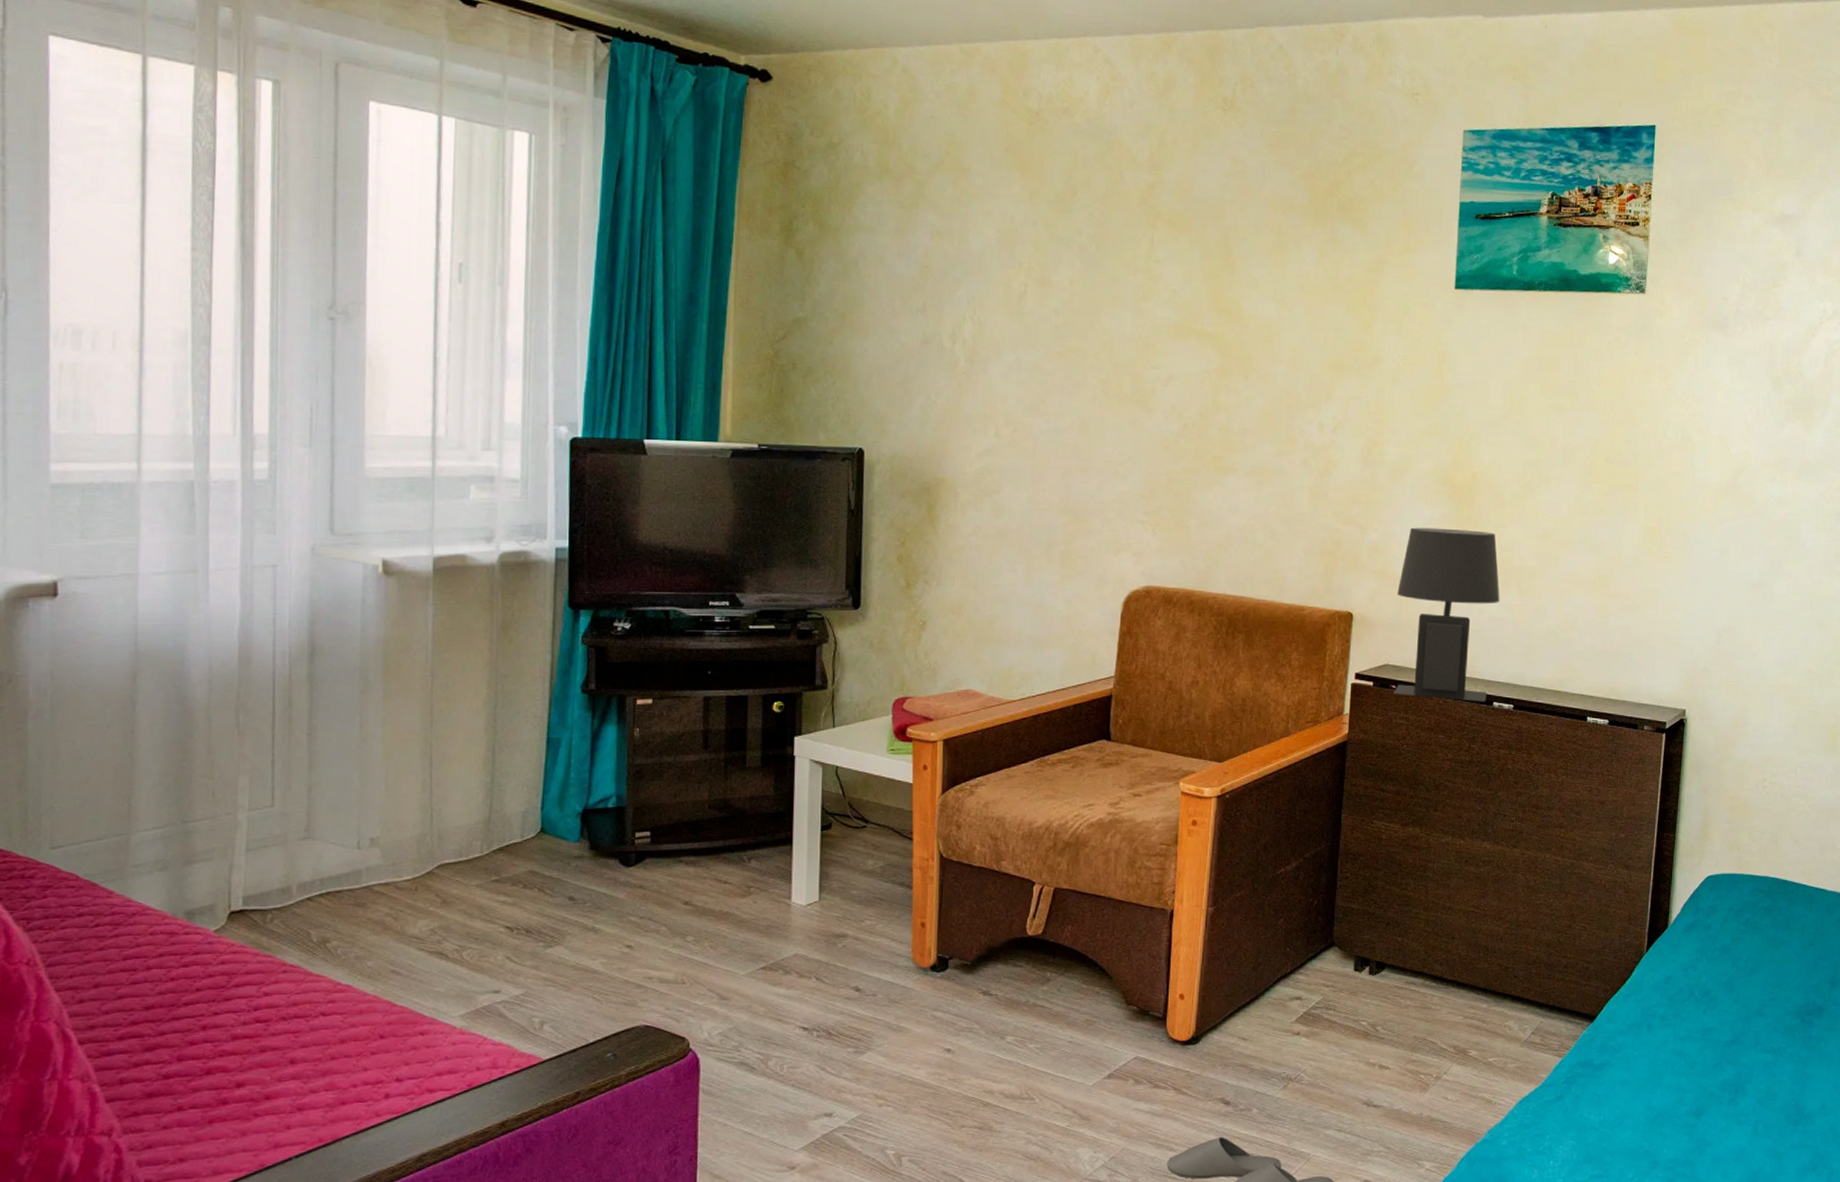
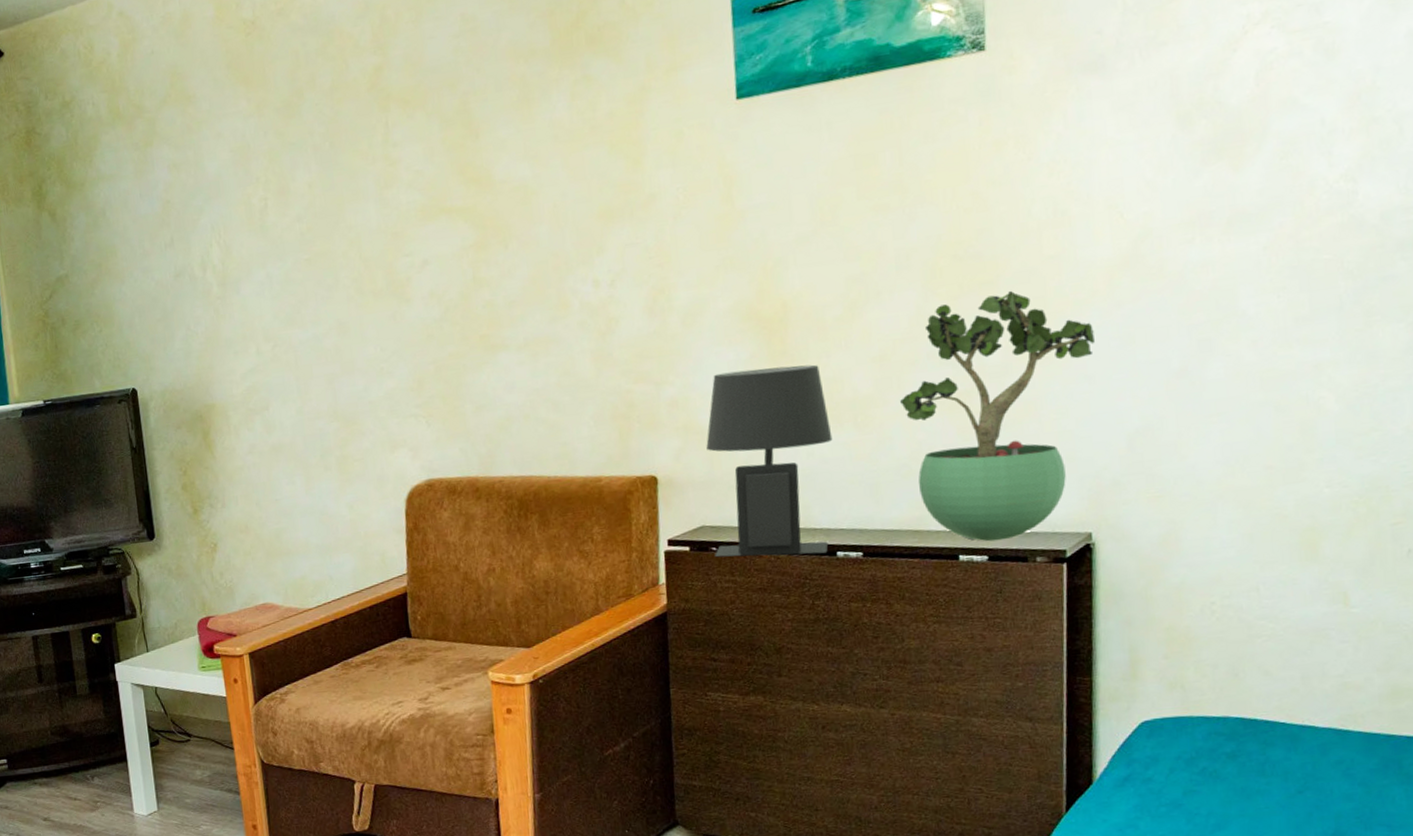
potted plant: none [1555,495,1702,708] -> present [900,290,1096,542]

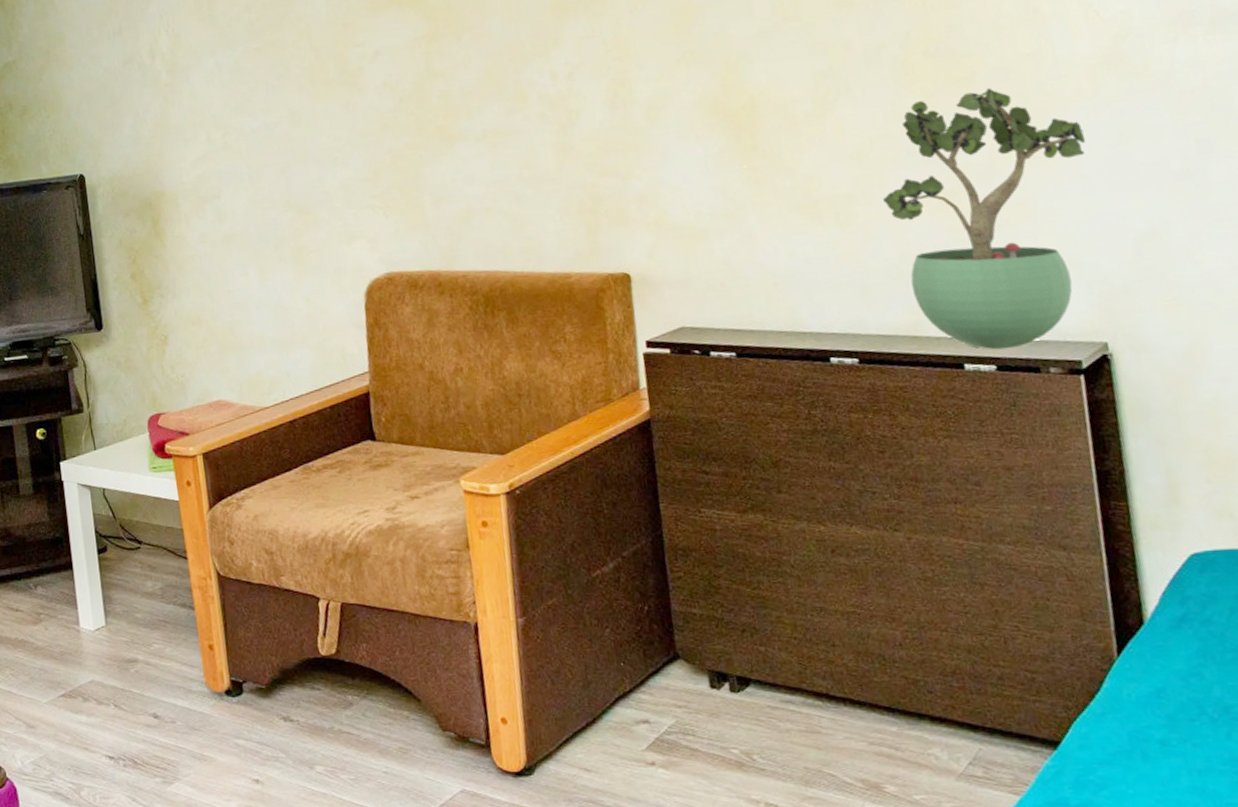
table lamp: present [706,364,833,558] -> none [679,160,820,362]

